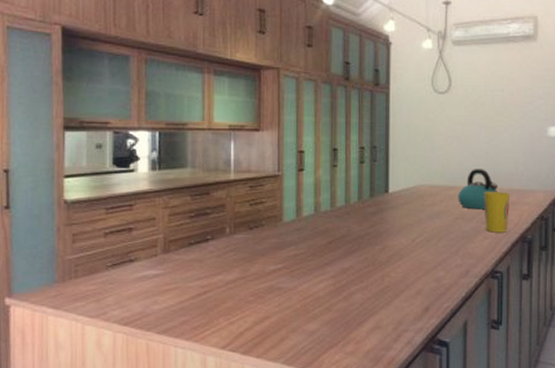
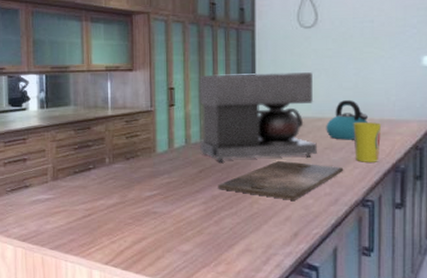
coffee maker: none [330,137,449,233] -> present [198,72,317,163]
cutting board: none [348,230,475,273] -> present [218,160,344,200]

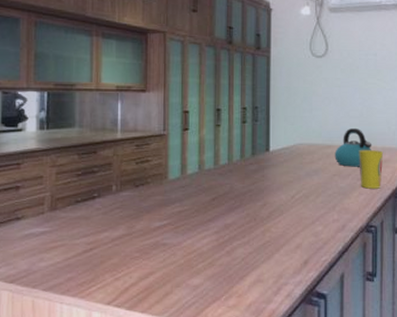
coffee maker: present [198,72,317,163] -> none [213,98,326,190]
cutting board: present [218,160,344,200] -> none [231,187,351,228]

